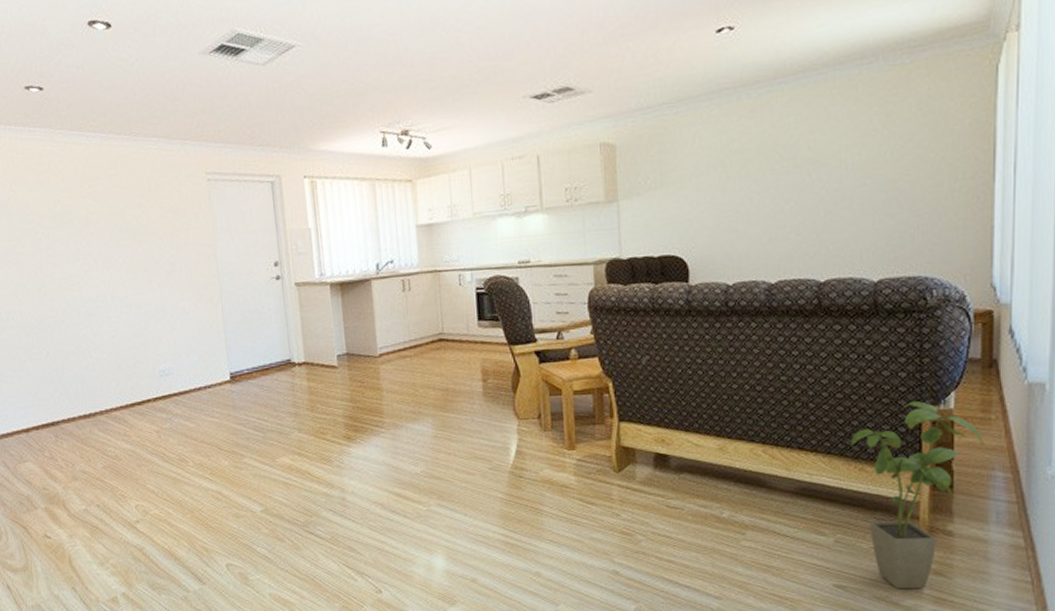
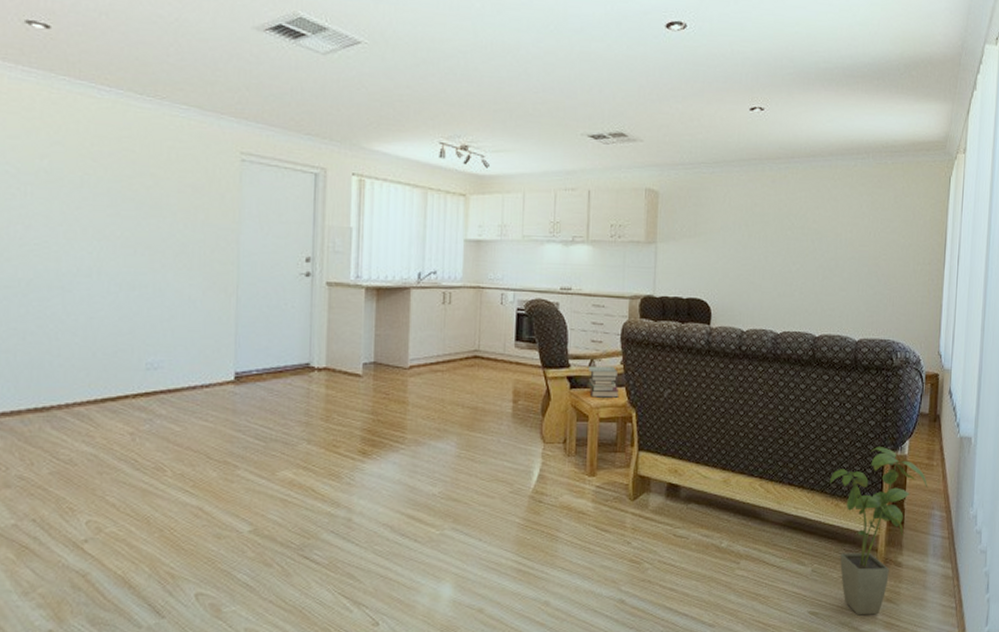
books: none [556,336,593,371] -> present [587,365,619,398]

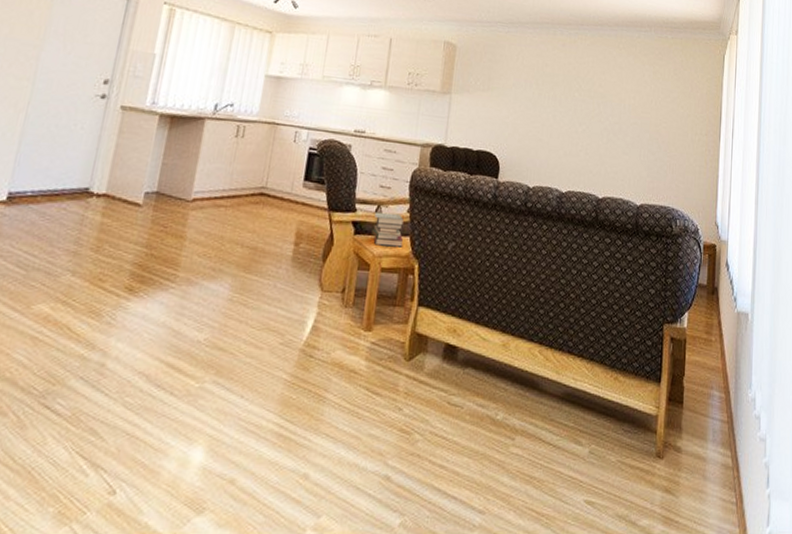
house plant: present [830,447,928,616] -> none [610,317,707,508]

